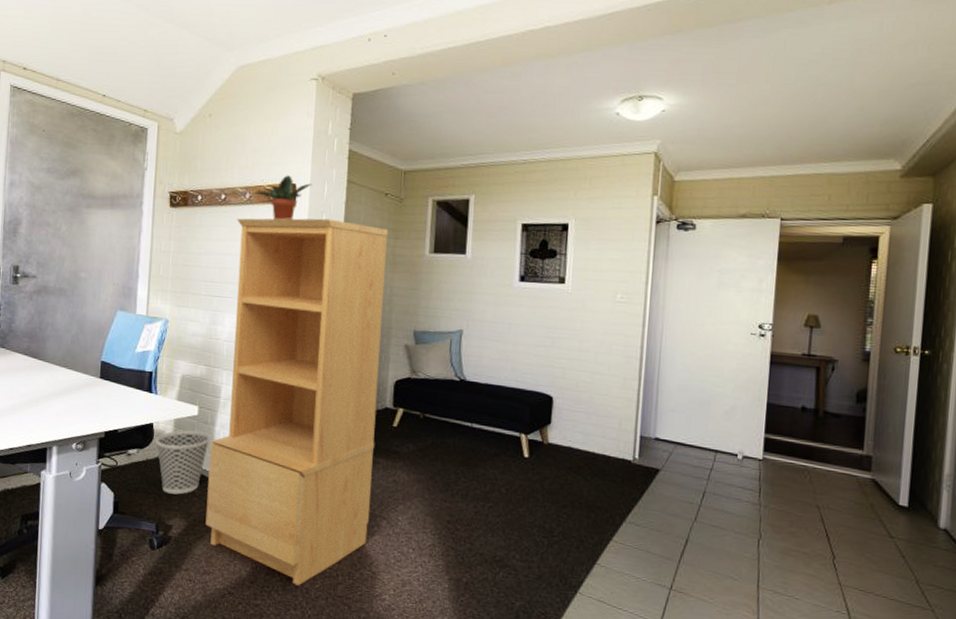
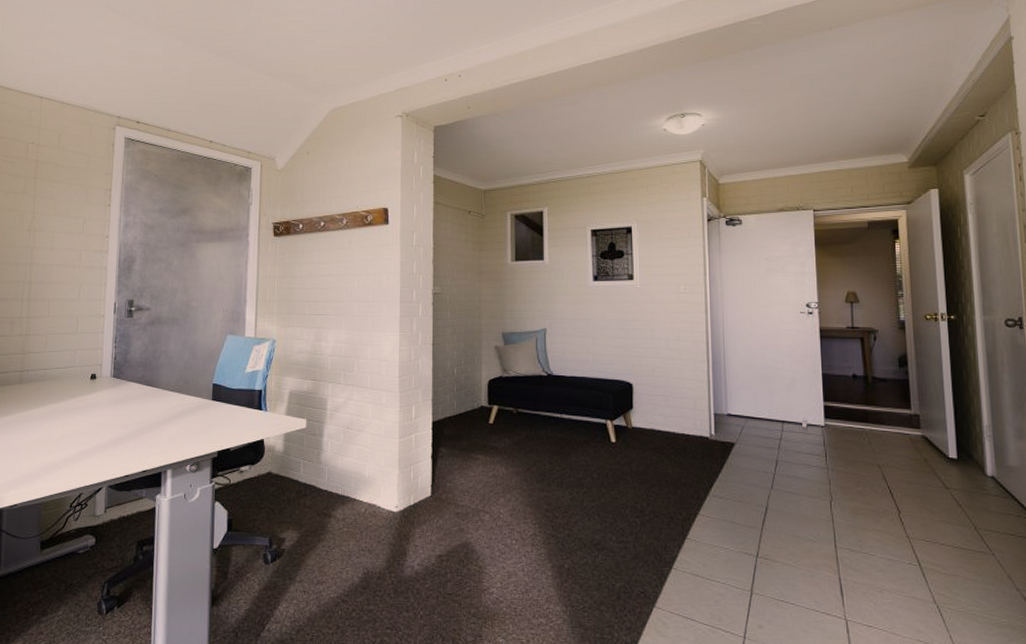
wastebasket: present [156,430,211,495] -> none [267,443,319,507]
bookcase: present [205,218,389,586] -> none [317,237,474,587]
potted plant: present [254,175,312,220] -> none [350,201,403,242]

